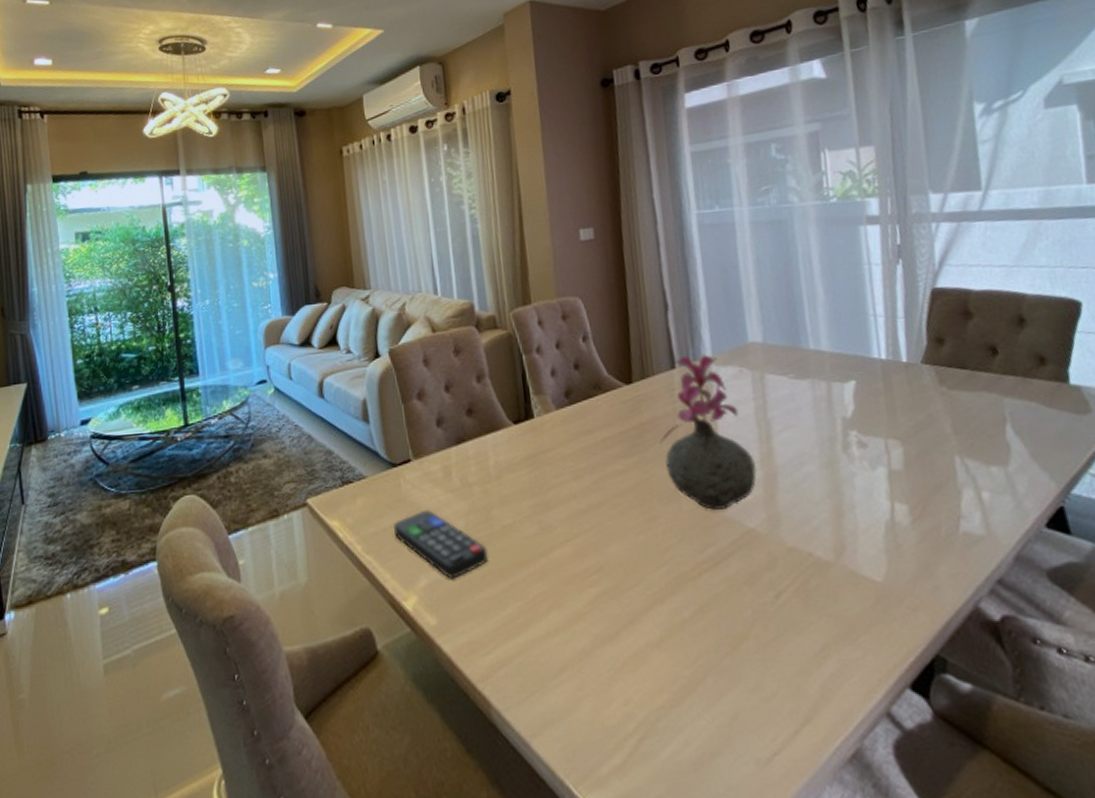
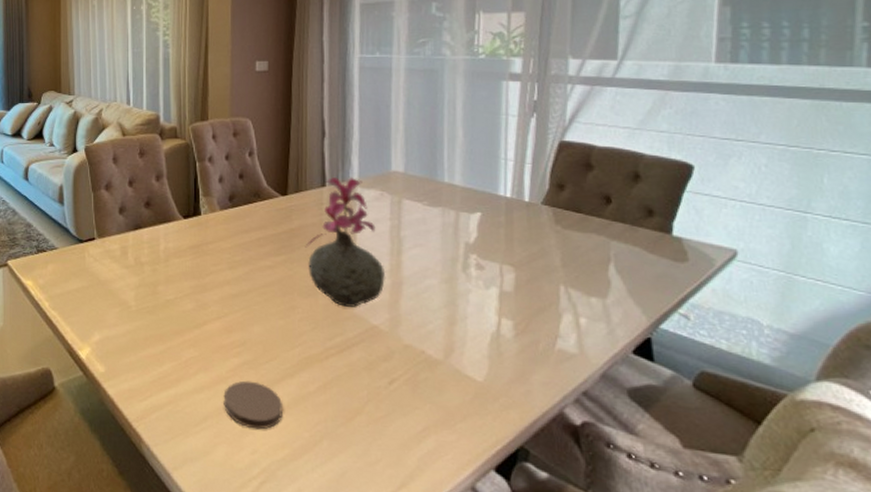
remote control: present [394,509,489,579] -> none [77,280,152,338]
coaster: none [583,614,656,674] -> present [223,380,283,430]

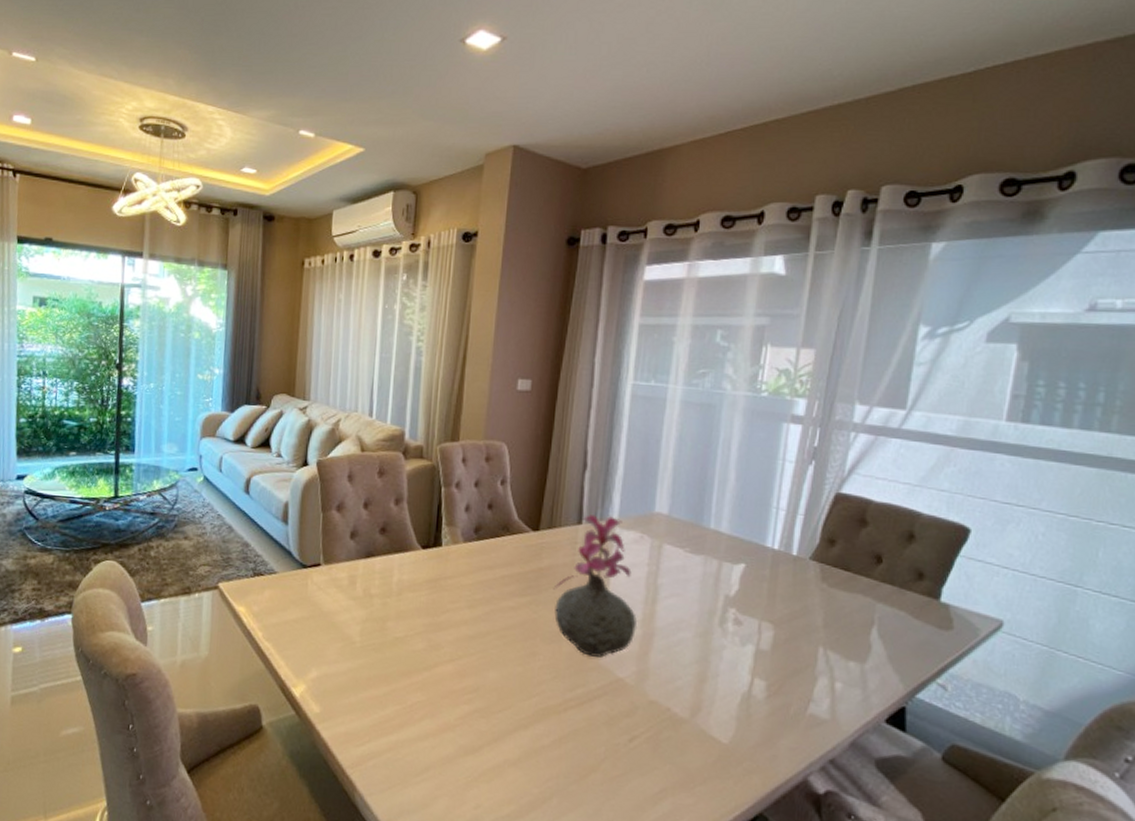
coaster: present [223,380,283,430] -> none [449,730,513,783]

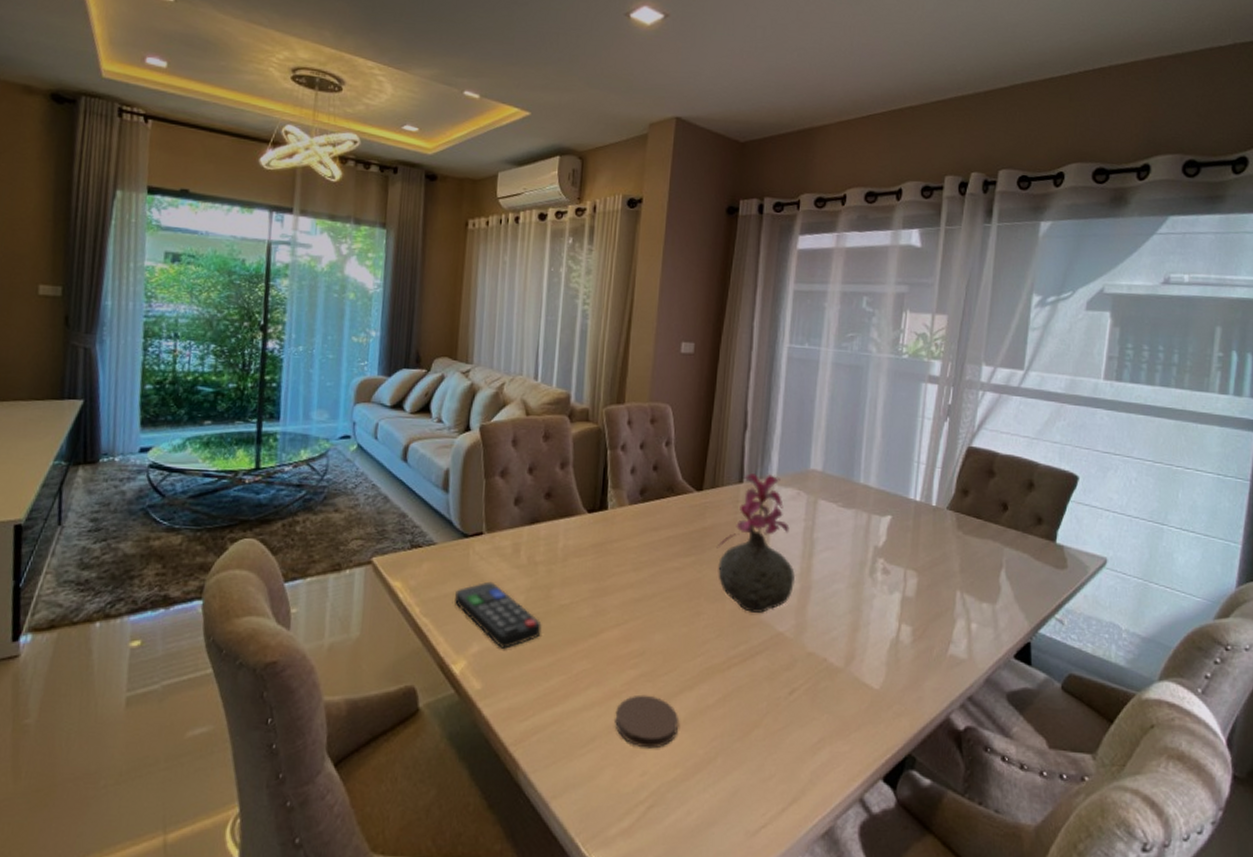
remote control: none [294,611,377,676] -> present [455,581,542,649]
coaster: none [449,730,513,783] -> present [615,694,678,749]

